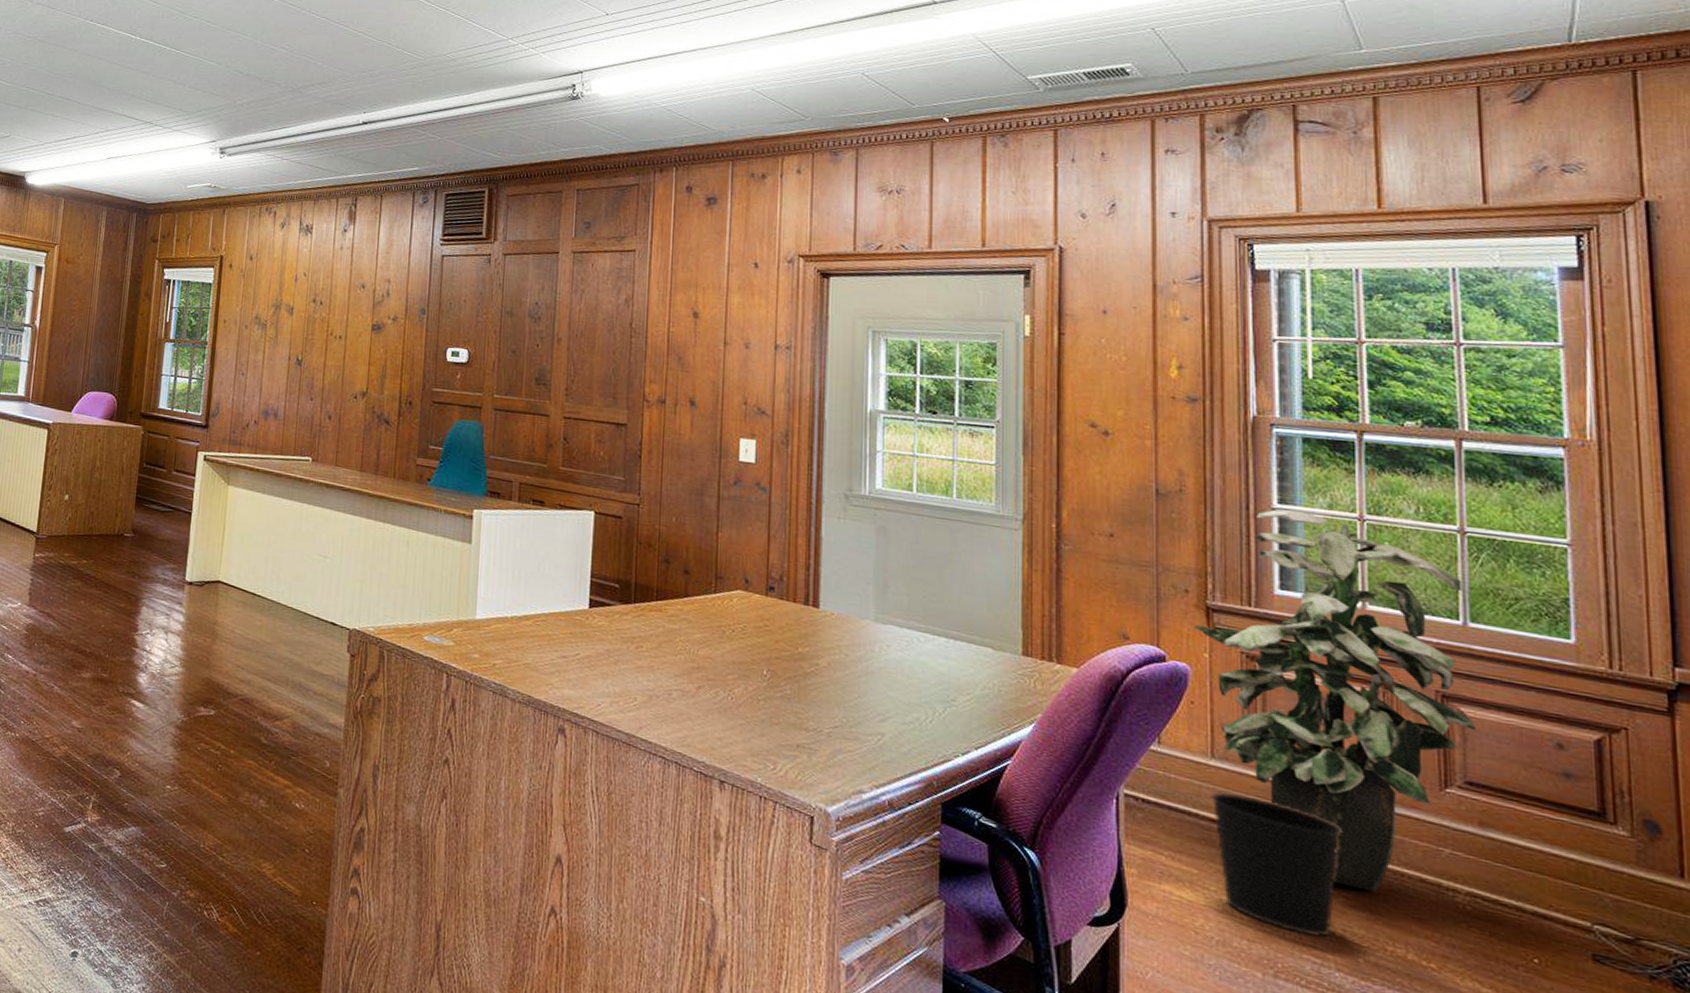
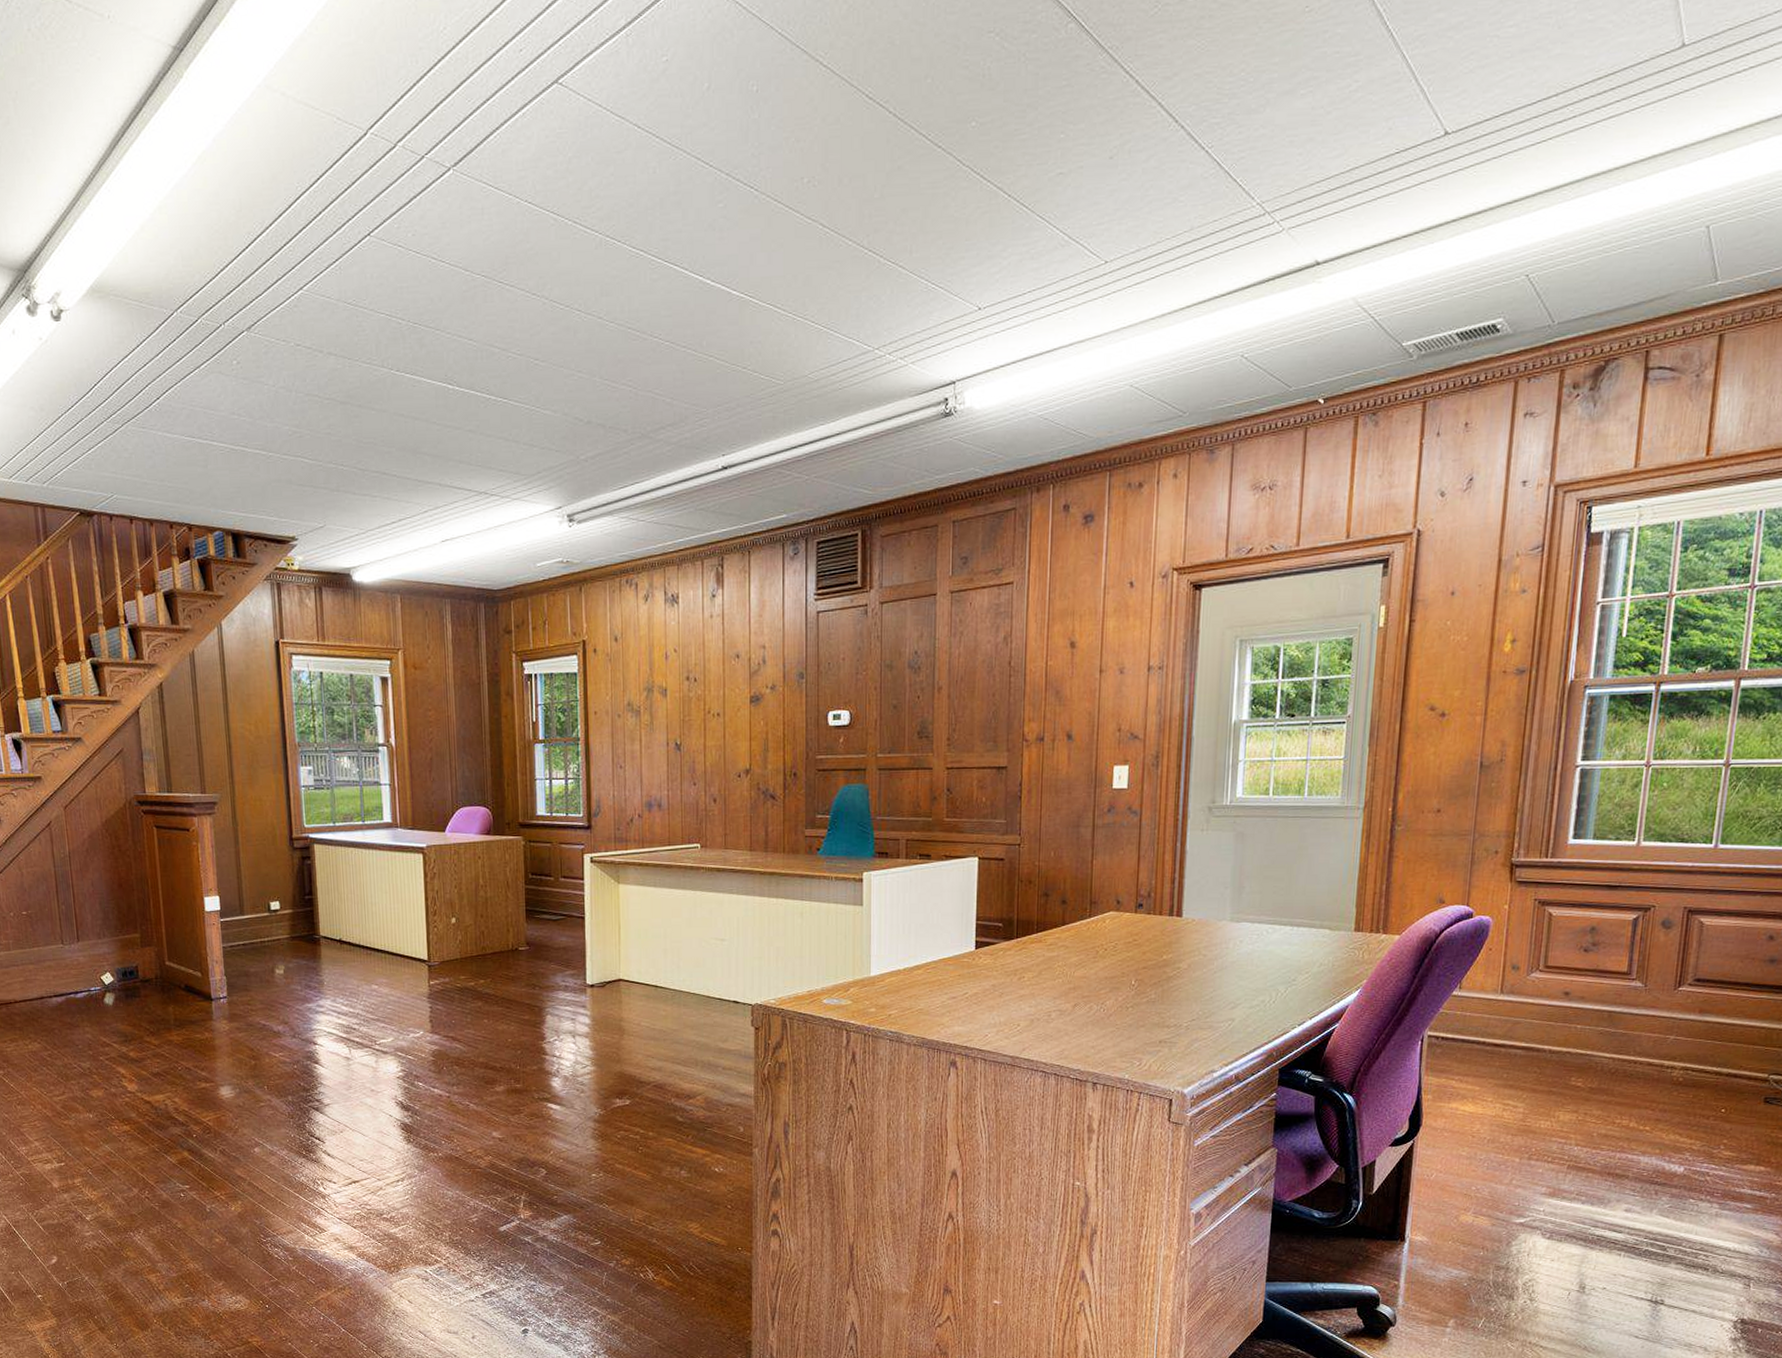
indoor plant: present [1193,509,1476,893] -> none [1498,765,1720,1080]
wastebasket: present [1211,791,1343,938] -> none [1496,1020,1596,1123]

